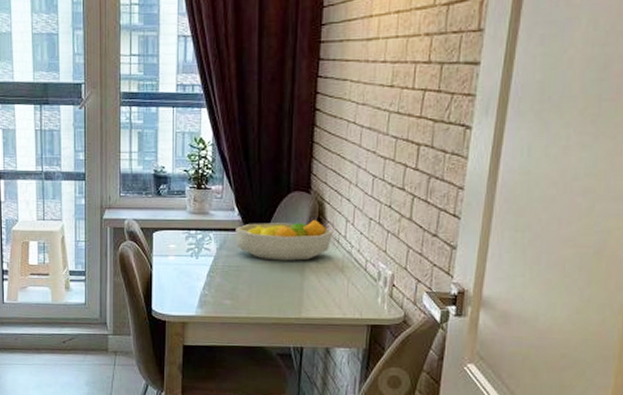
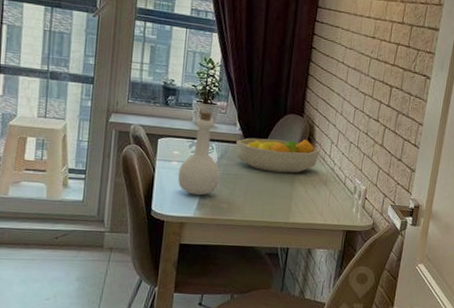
bottle: none [176,198,220,292] -> present [177,111,220,196]

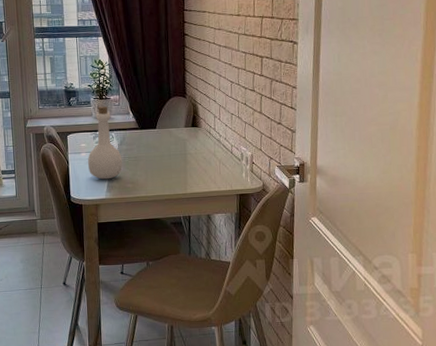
fruit bowl: present [236,138,320,174] -> none [132,117,205,151]

